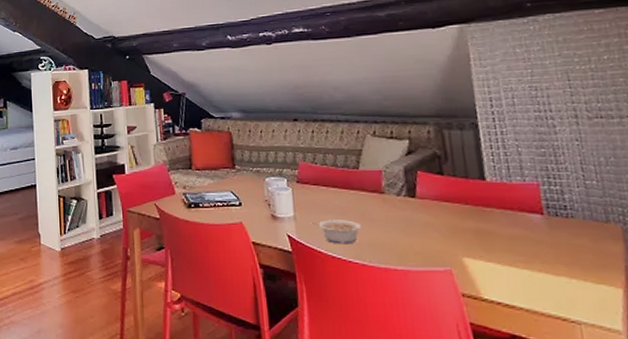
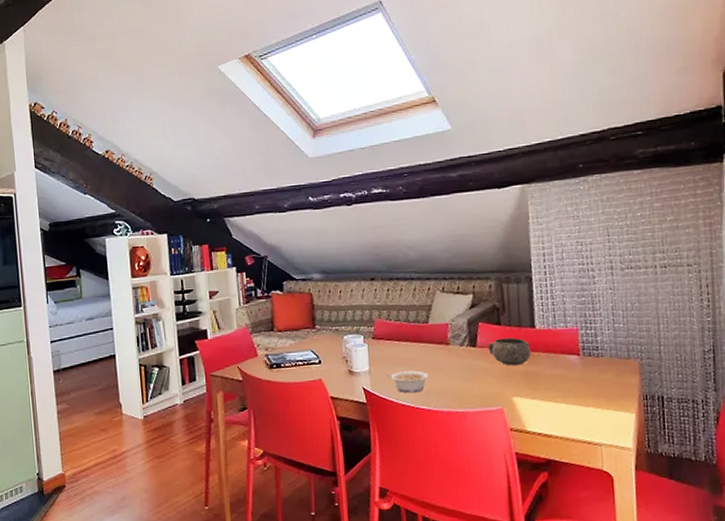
decorative bowl: none [429,190,483,222] -> present [488,338,531,366]

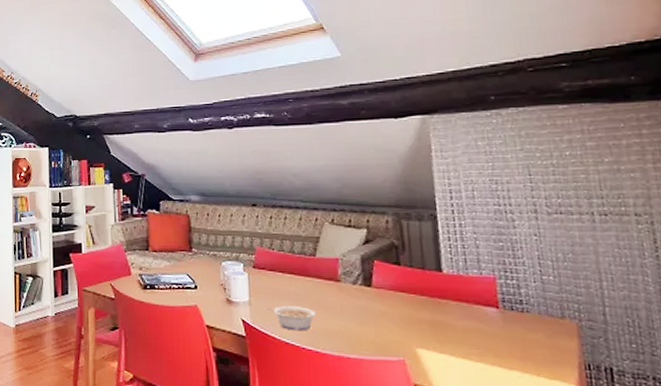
decorative bowl: present [488,338,531,366] -> none [385,280,438,313]

